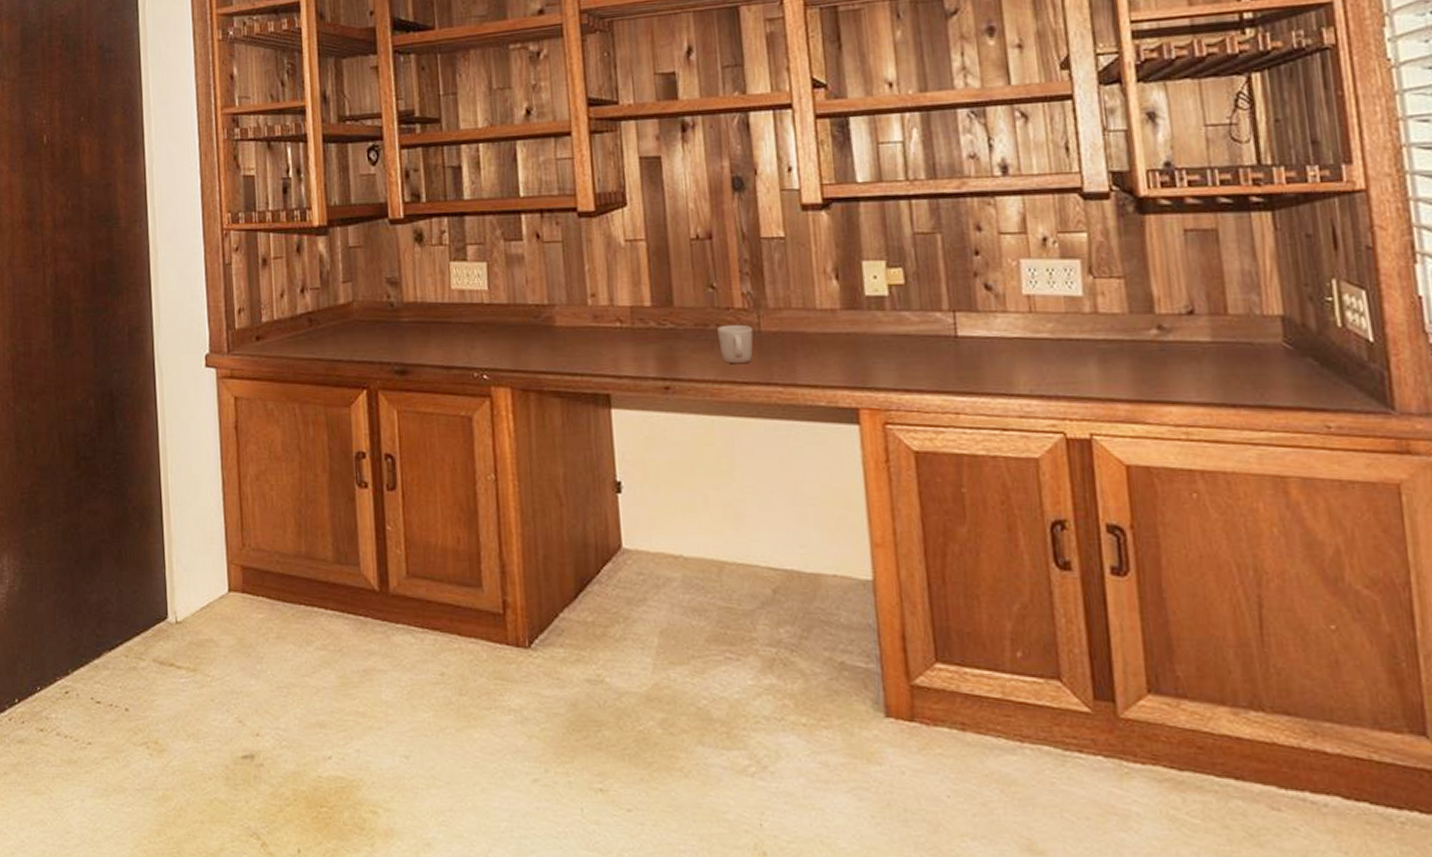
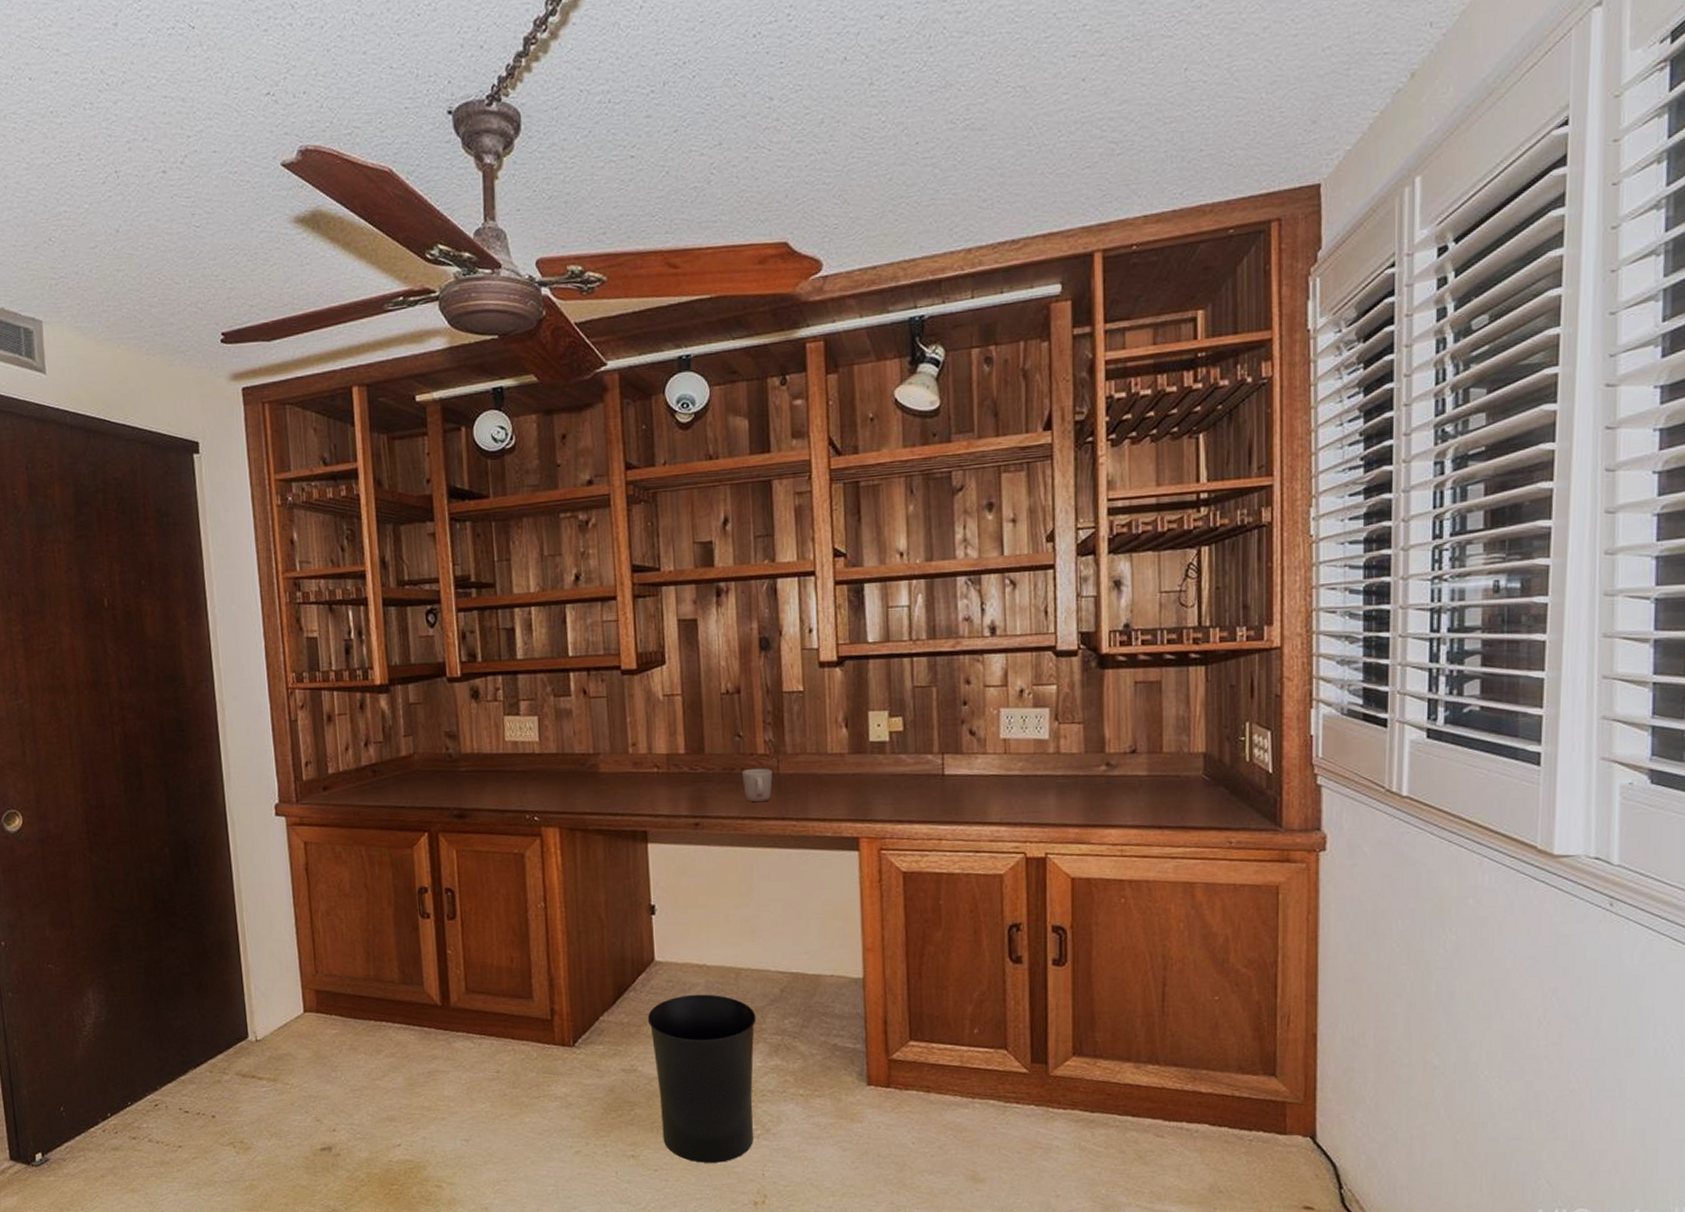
waste bin: none [615,591,747,806] -> present [647,994,757,1163]

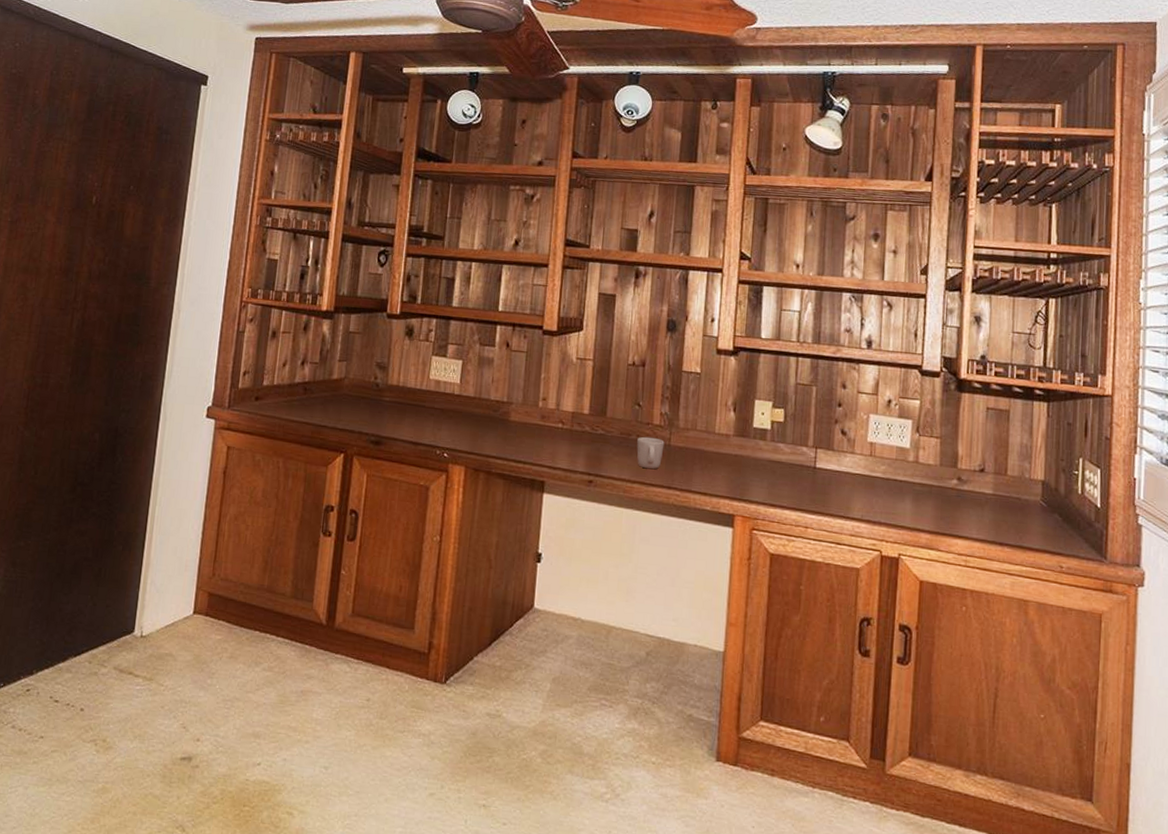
waste bin: present [647,994,757,1163] -> none [516,646,621,824]

